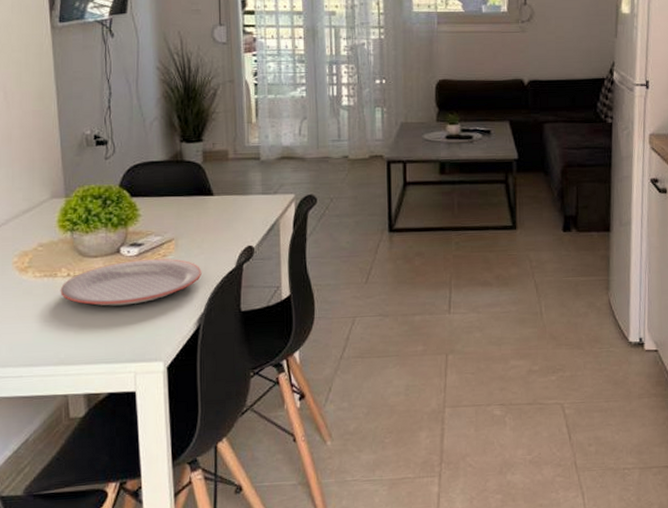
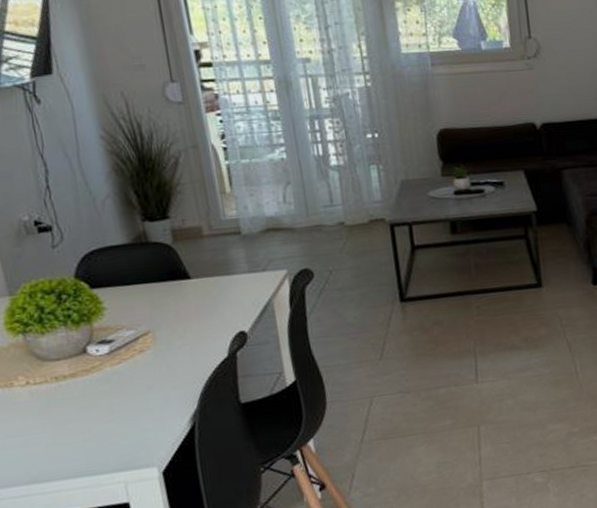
plate: present [60,258,202,306] -> none [19,353,189,414]

